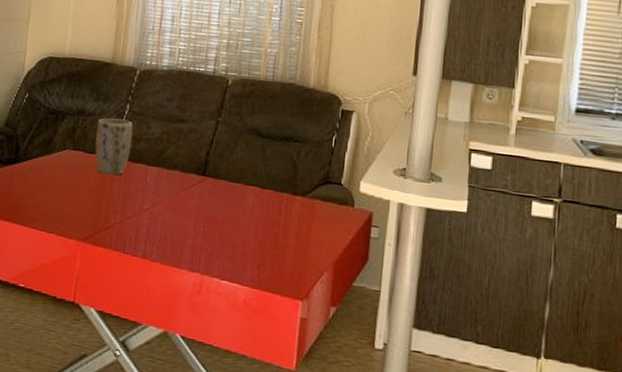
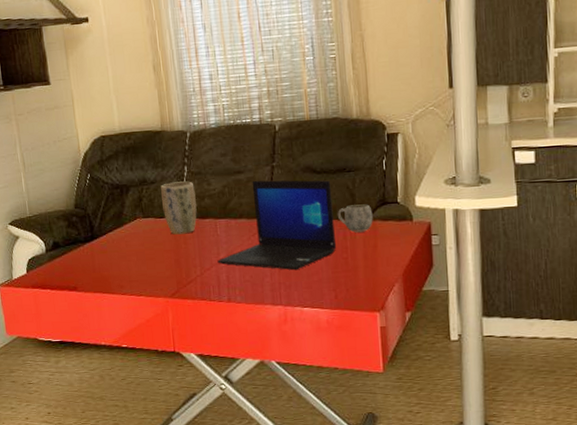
laptop: none [140,132,275,237] -> present [217,180,337,271]
mug: none [275,177,313,209] -> present [337,204,373,233]

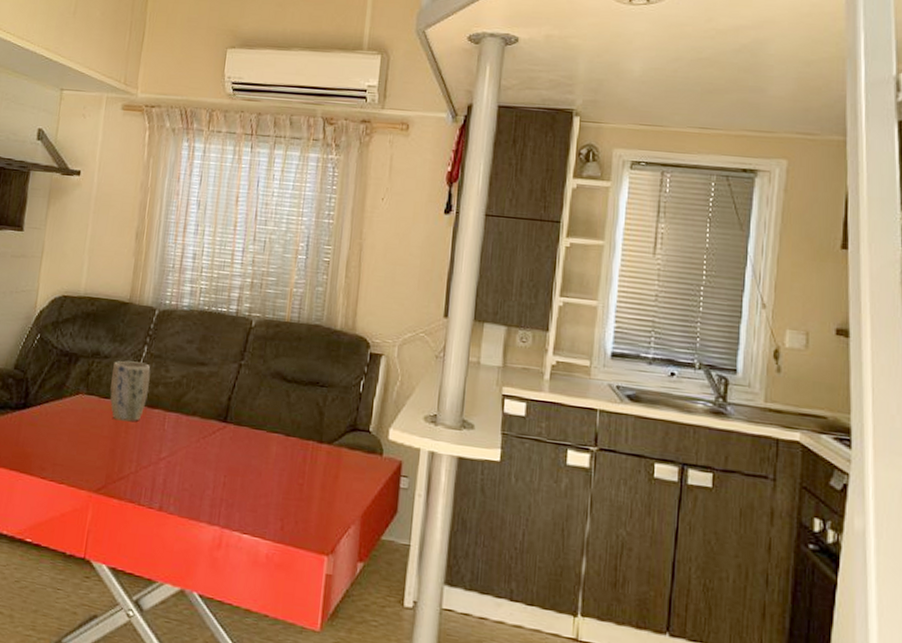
laptop: present [217,180,337,271] -> none [157,376,300,488]
mug: present [337,204,373,233] -> none [300,424,340,458]

